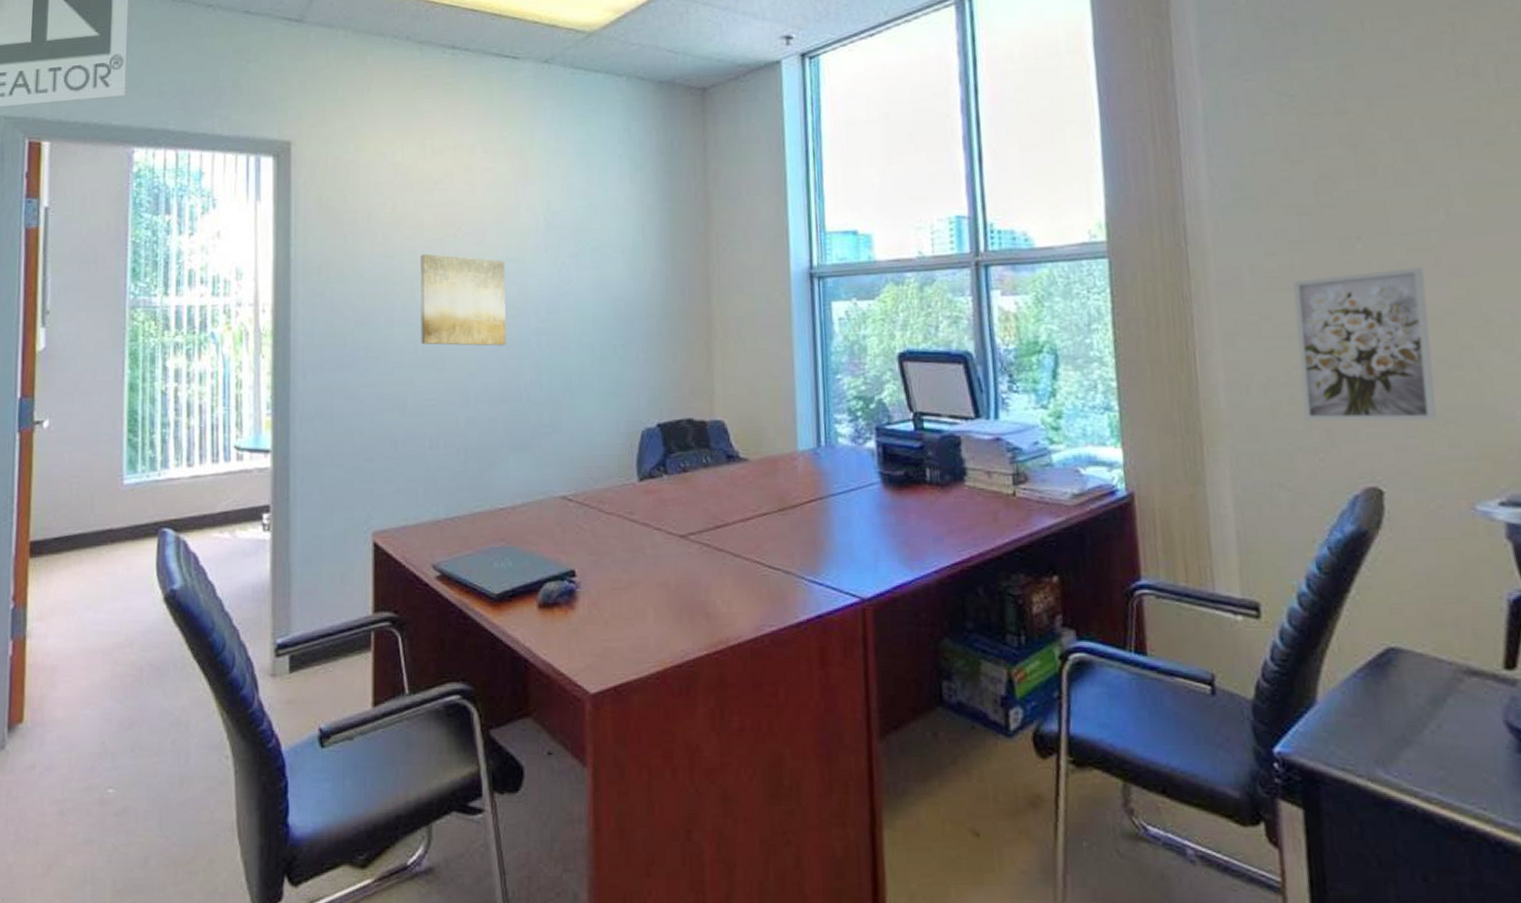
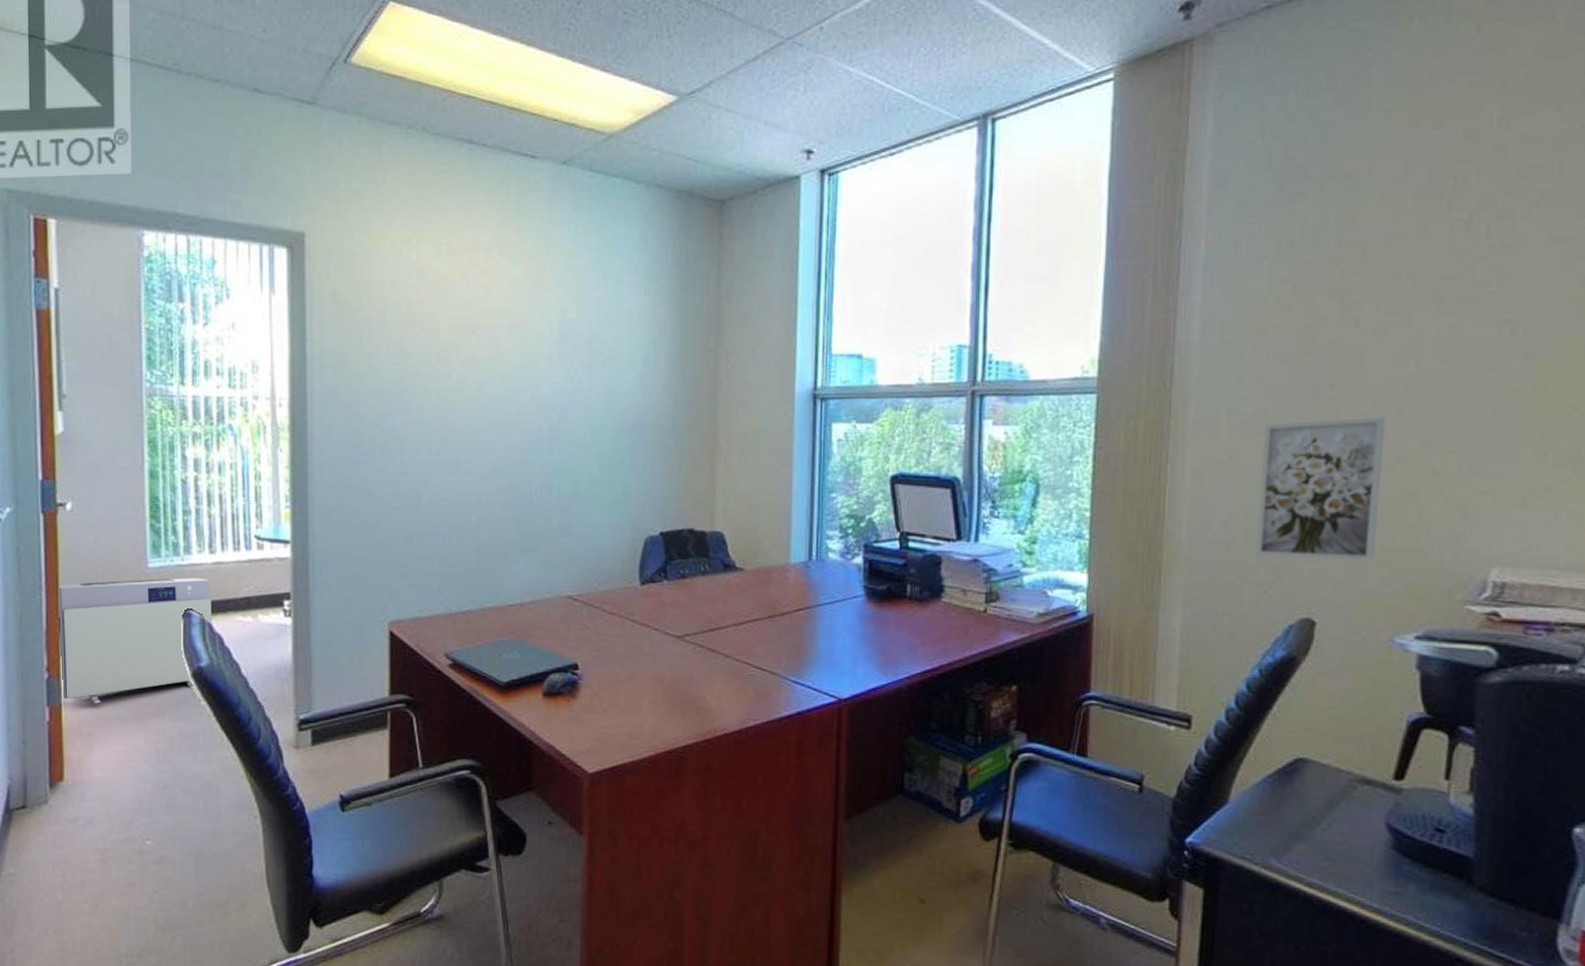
air purifier: none [26,493,187,634] -> present [60,578,212,704]
wall art: present [420,253,506,346] -> none [435,356,519,451]

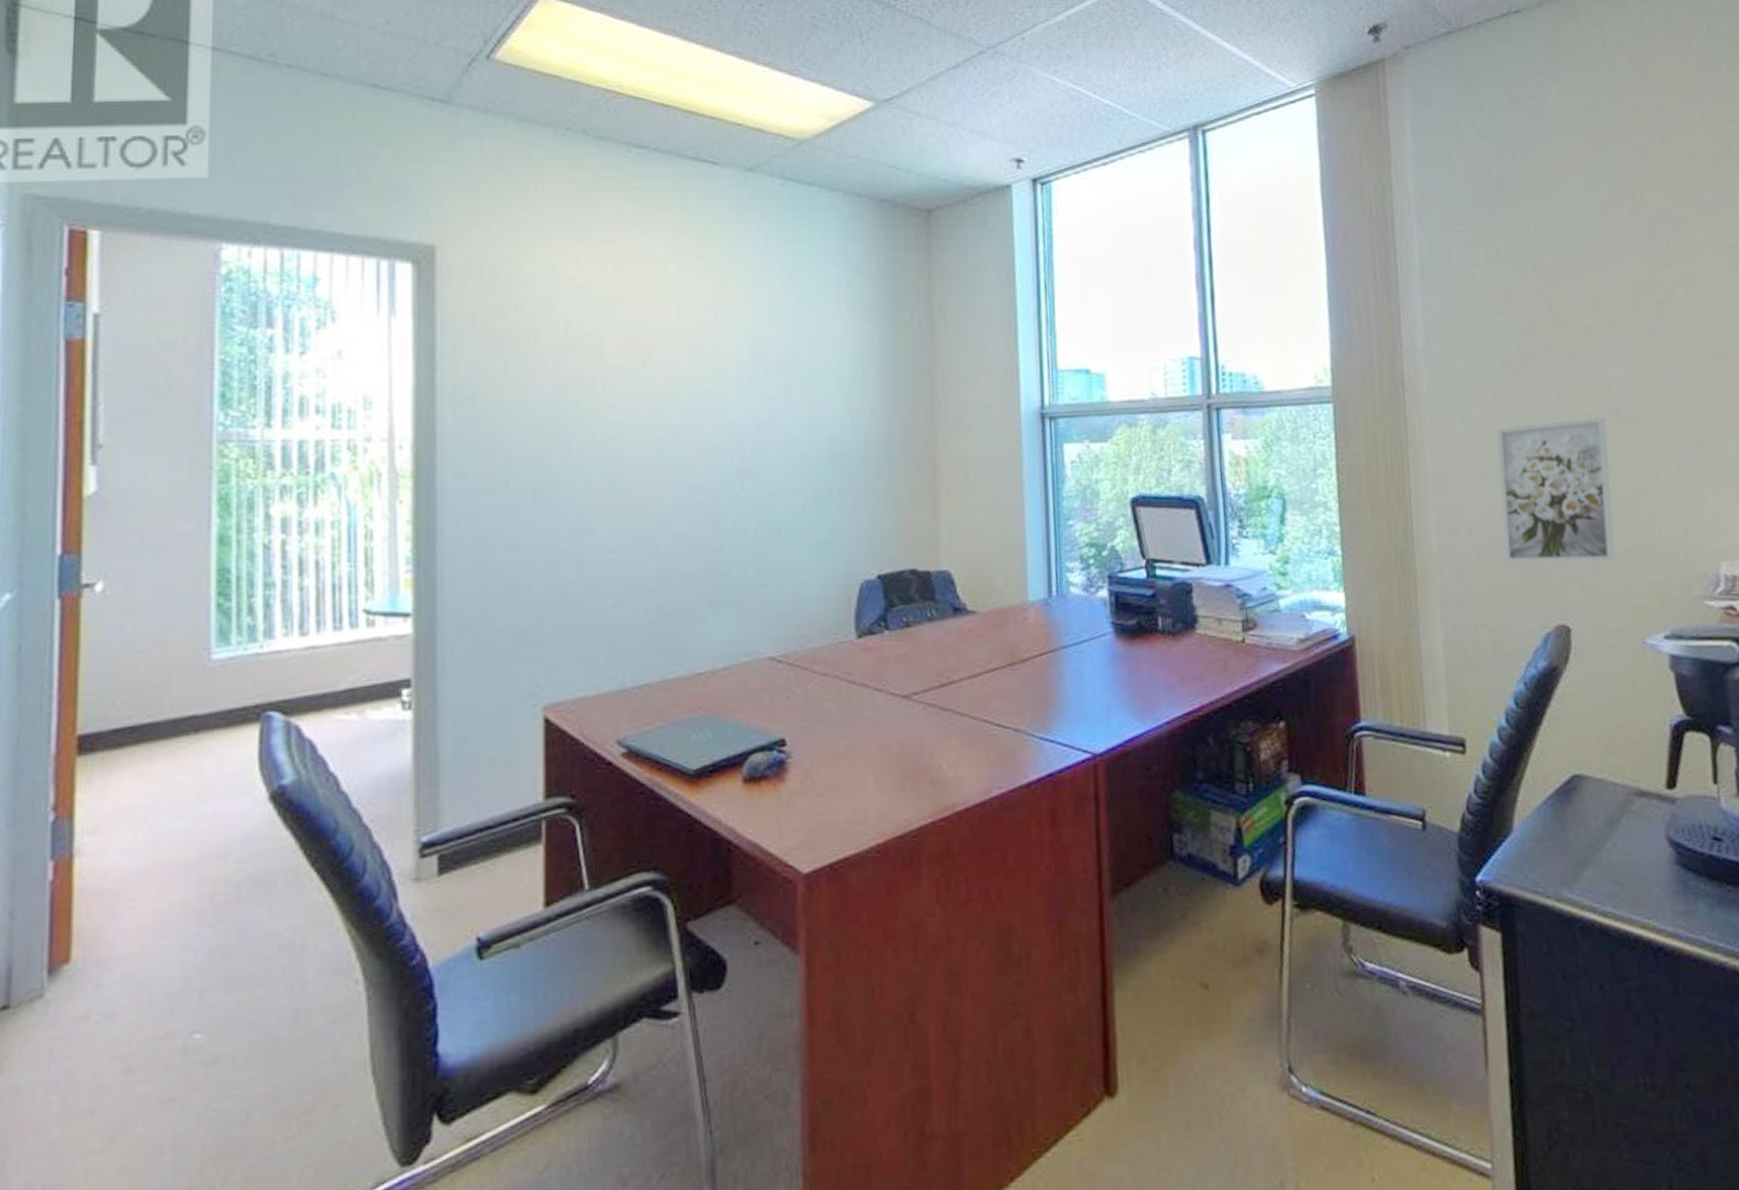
air purifier: present [60,578,212,704] -> none [73,668,301,849]

